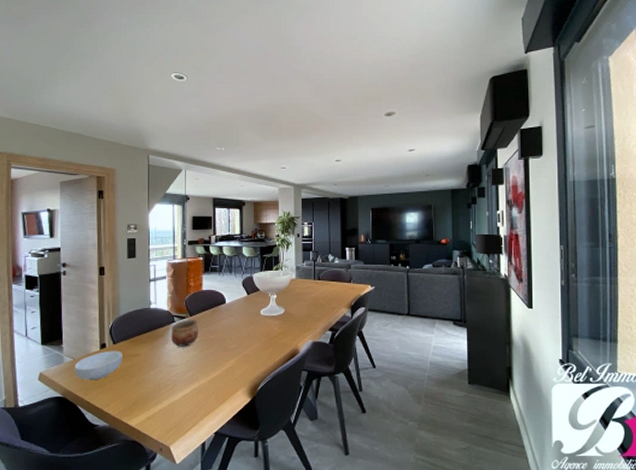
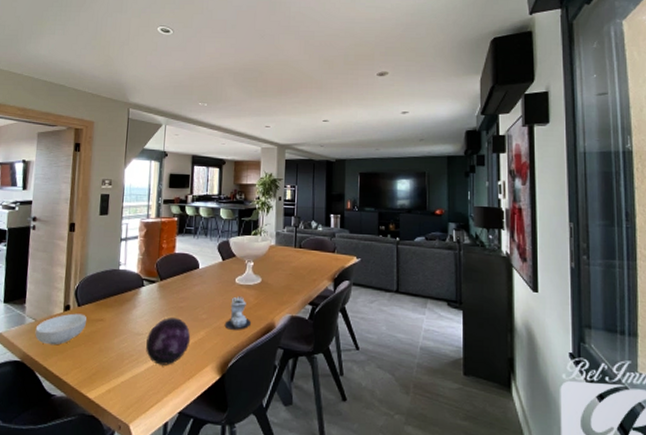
bowl: present [170,319,198,347] -> none [138,283,168,314]
decorative orb: none [181,349,222,392] -> present [146,318,191,365]
candle: none [252,326,278,357] -> present [224,296,252,330]

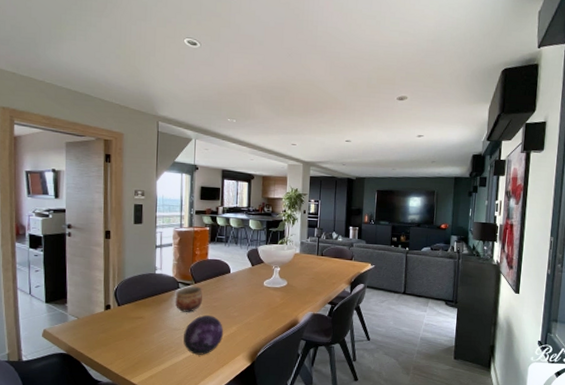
cereal bowl: present [35,313,86,346] -> none [78,312,127,340]
bowl: none [138,283,168,314] -> present [175,286,202,312]
candle: present [224,296,252,330] -> none [254,297,278,326]

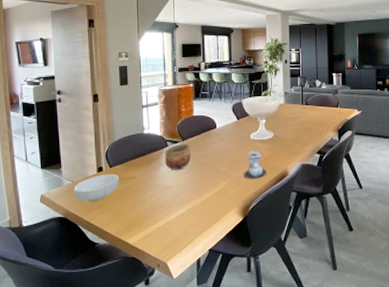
cereal bowl: none [78,312,127,340] -> present [73,174,119,202]
decorative orb: present [183,315,224,355] -> none [175,172,214,212]
candle: none [254,297,278,326] -> present [243,150,267,179]

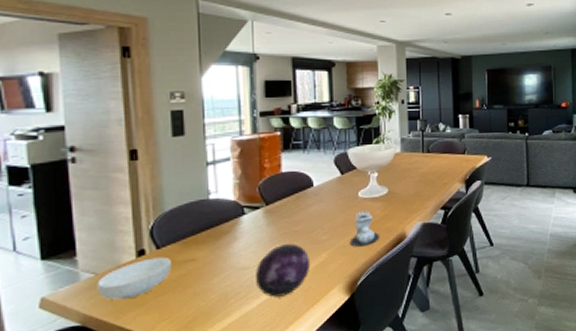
bowl: present [164,143,191,170] -> none [239,208,278,245]
decorative orb: none [175,172,214,212] -> present [256,244,311,297]

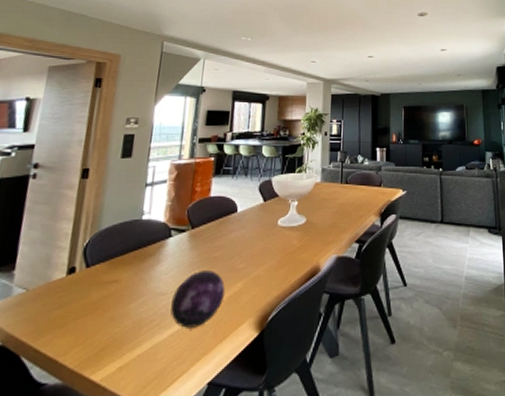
cereal bowl: present [97,257,171,300] -> none [24,276,97,320]
candle: present [349,210,381,247] -> none [264,239,295,278]

